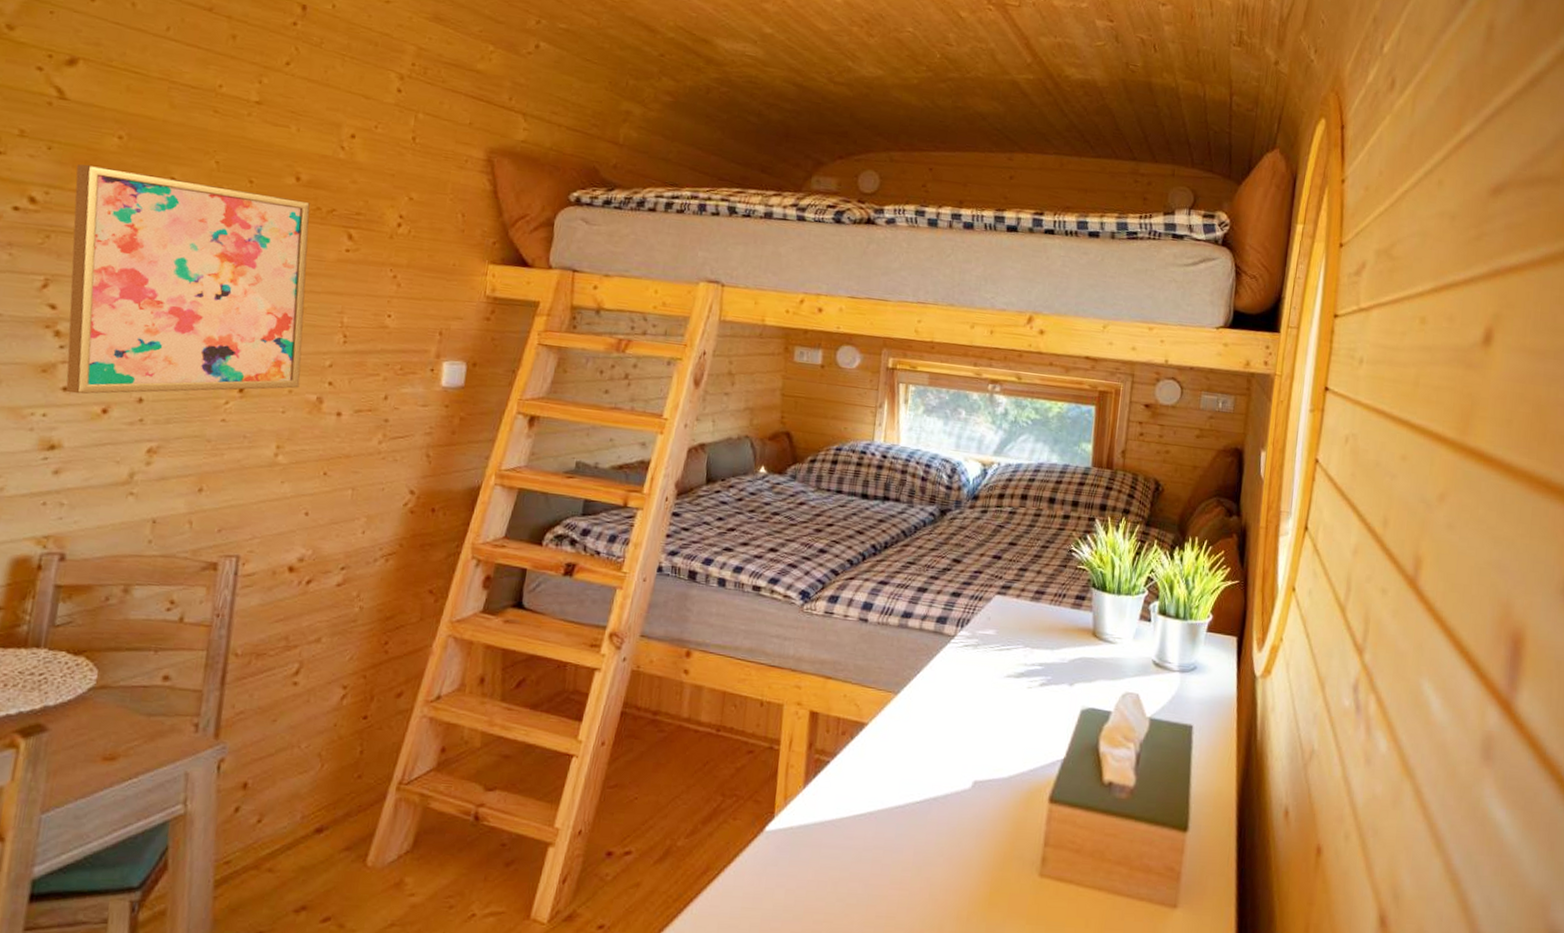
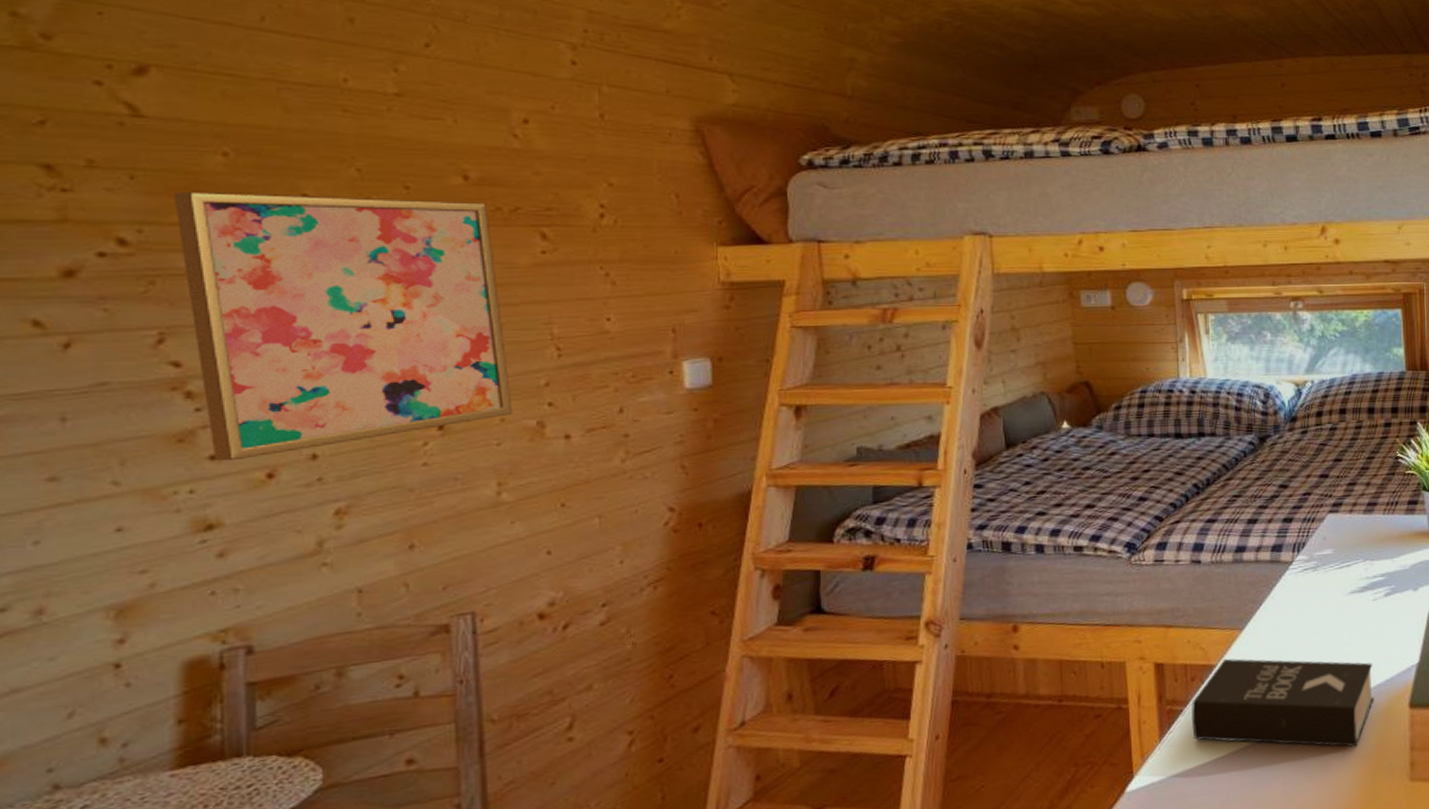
book: none [836,719,1019,831] -> present [1192,658,1374,747]

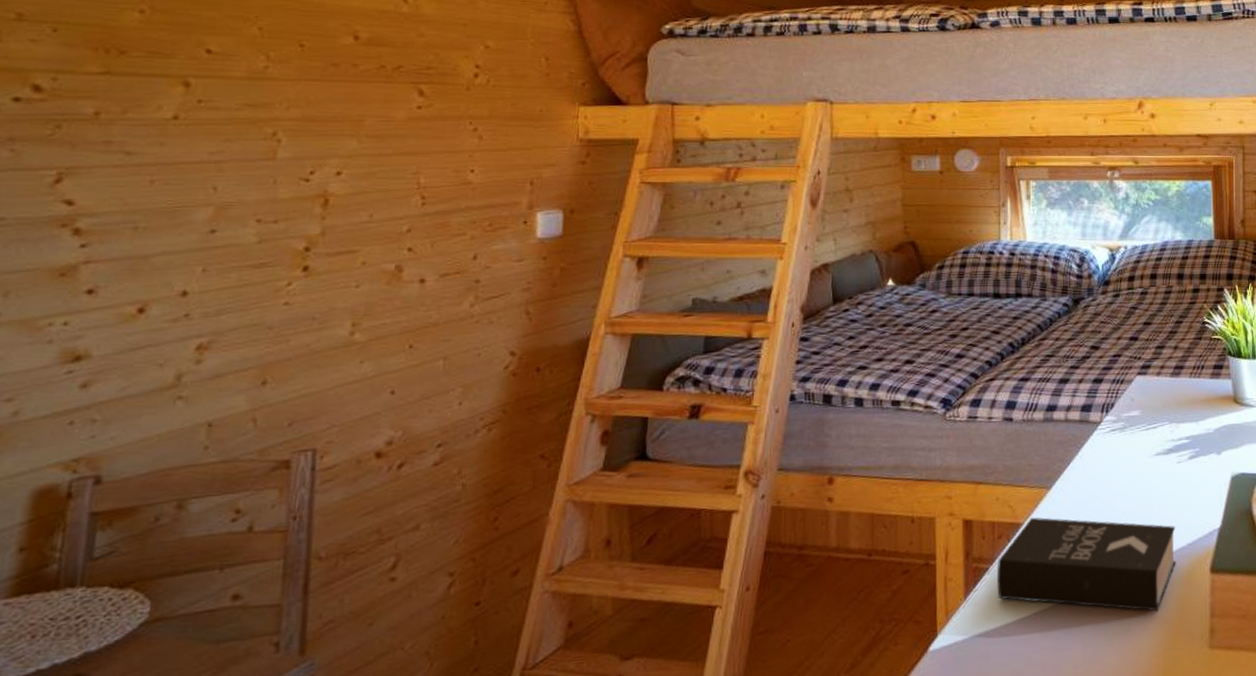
wall art: present [173,191,513,462] -> none [89,43,375,296]

